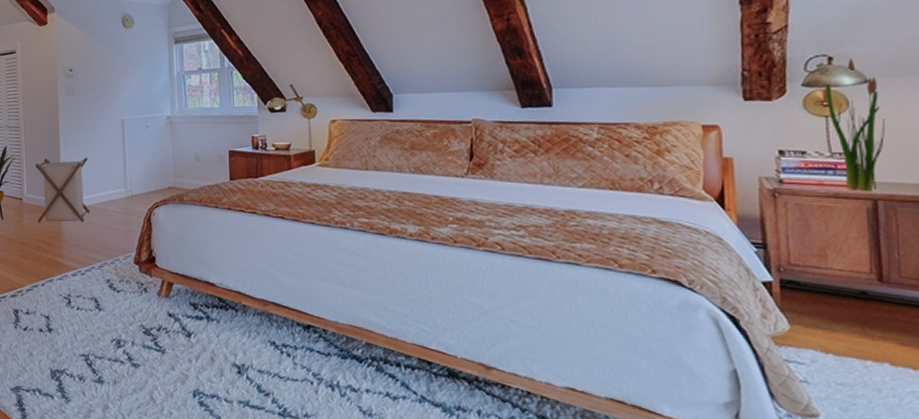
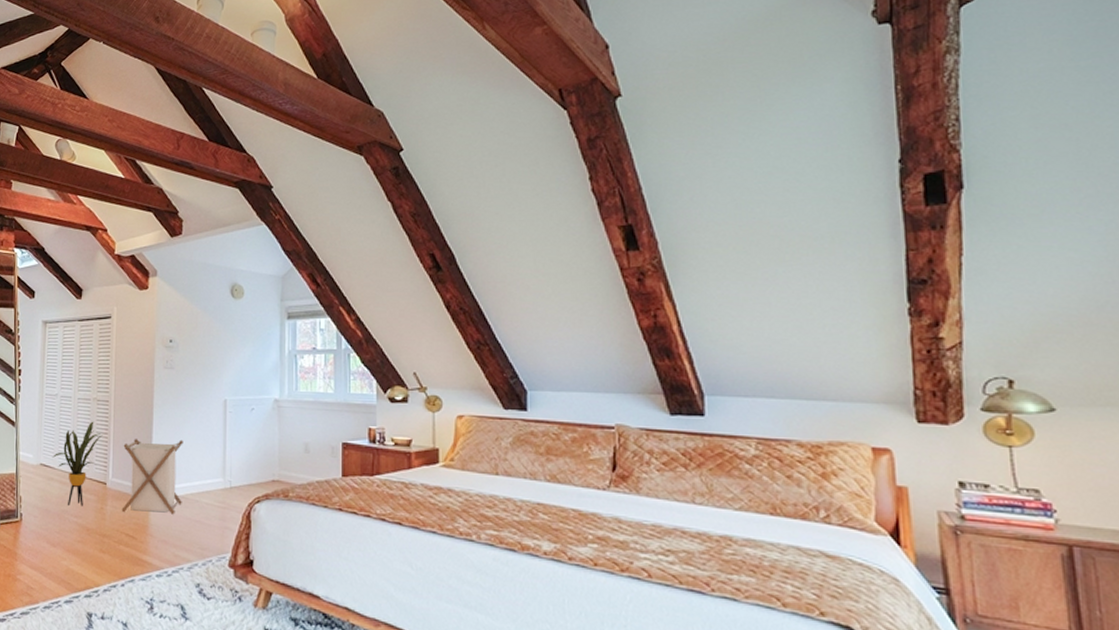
plant: present [825,57,886,192] -> none [1007,381,1077,536]

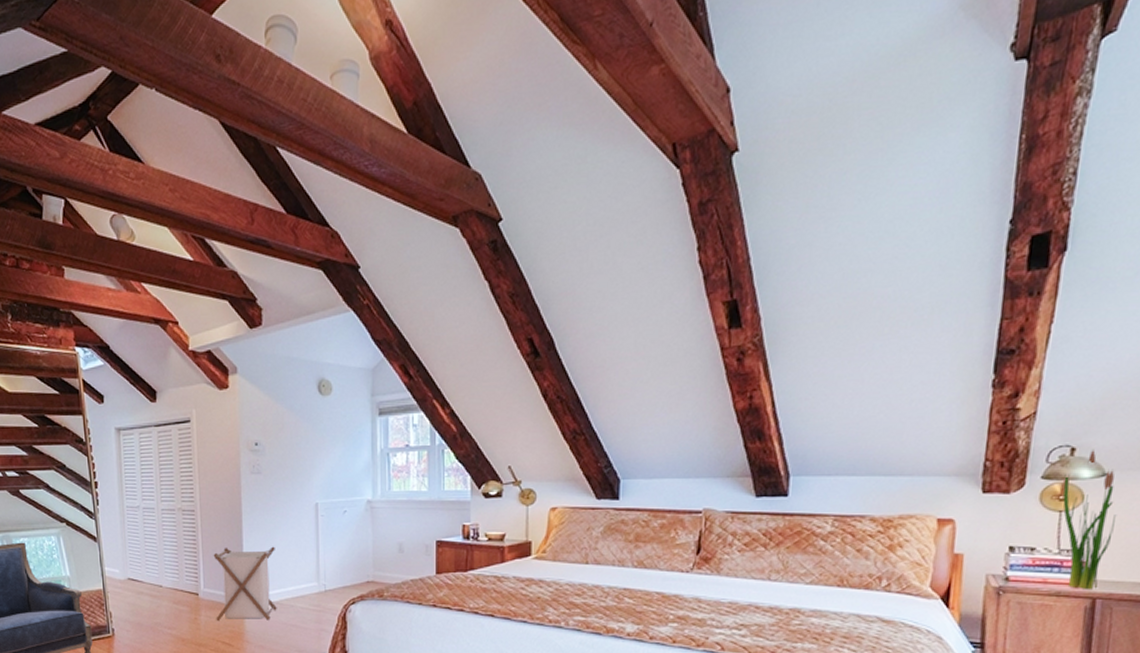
house plant: present [52,421,105,507] -> none [139,532,194,619]
plant: none [1007,381,1077,536] -> present [1063,448,1117,591]

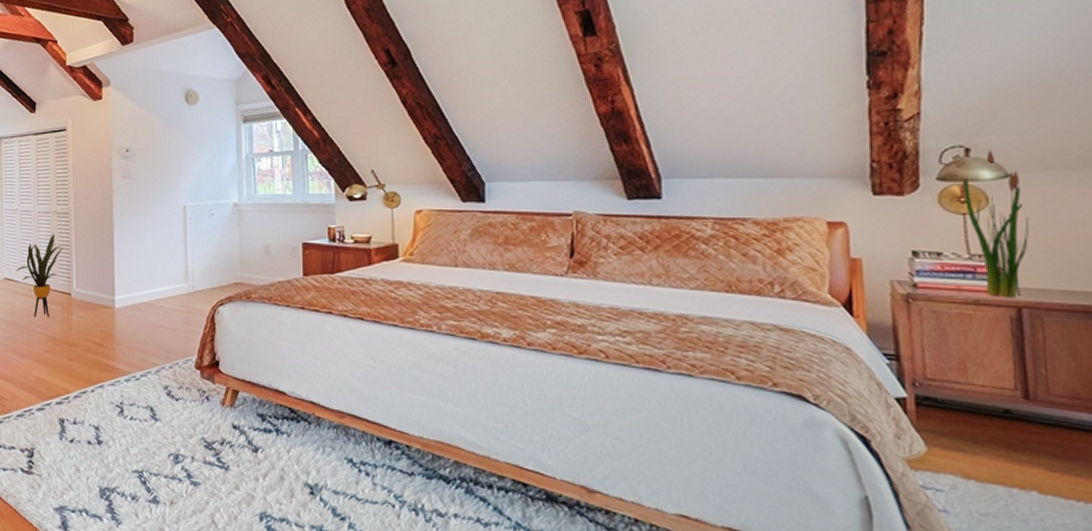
house plant: none [139,532,194,619] -> present [16,234,67,318]
laundry basket: present [213,546,277,622] -> none [85,248,147,322]

